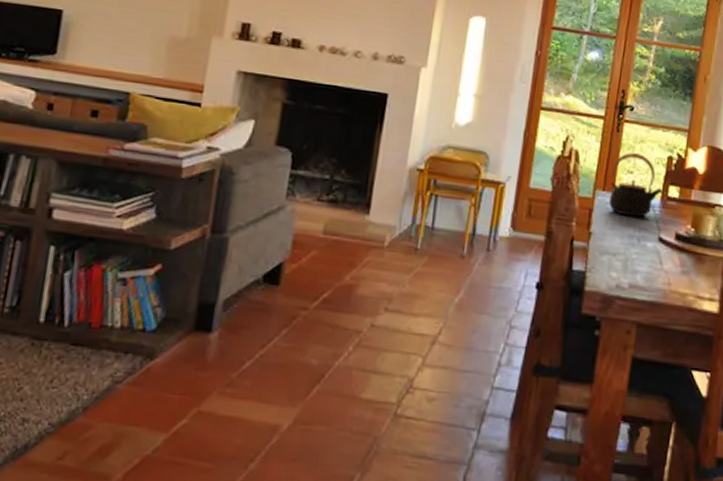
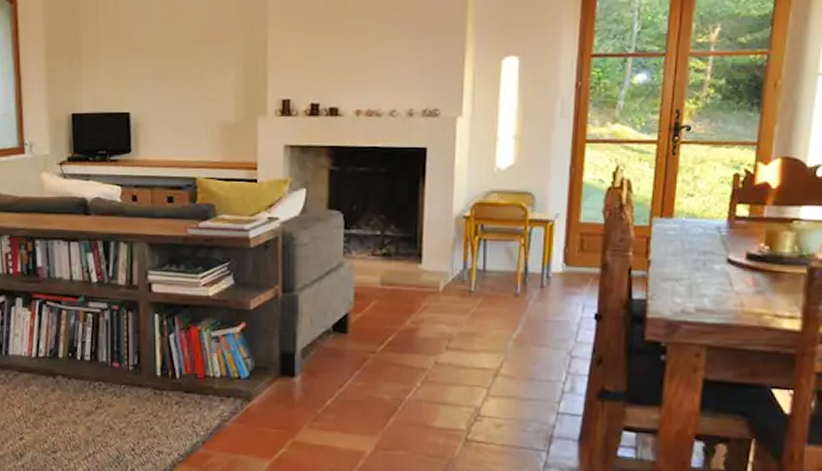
teapot: present [609,153,664,218] -> none [668,175,731,241]

